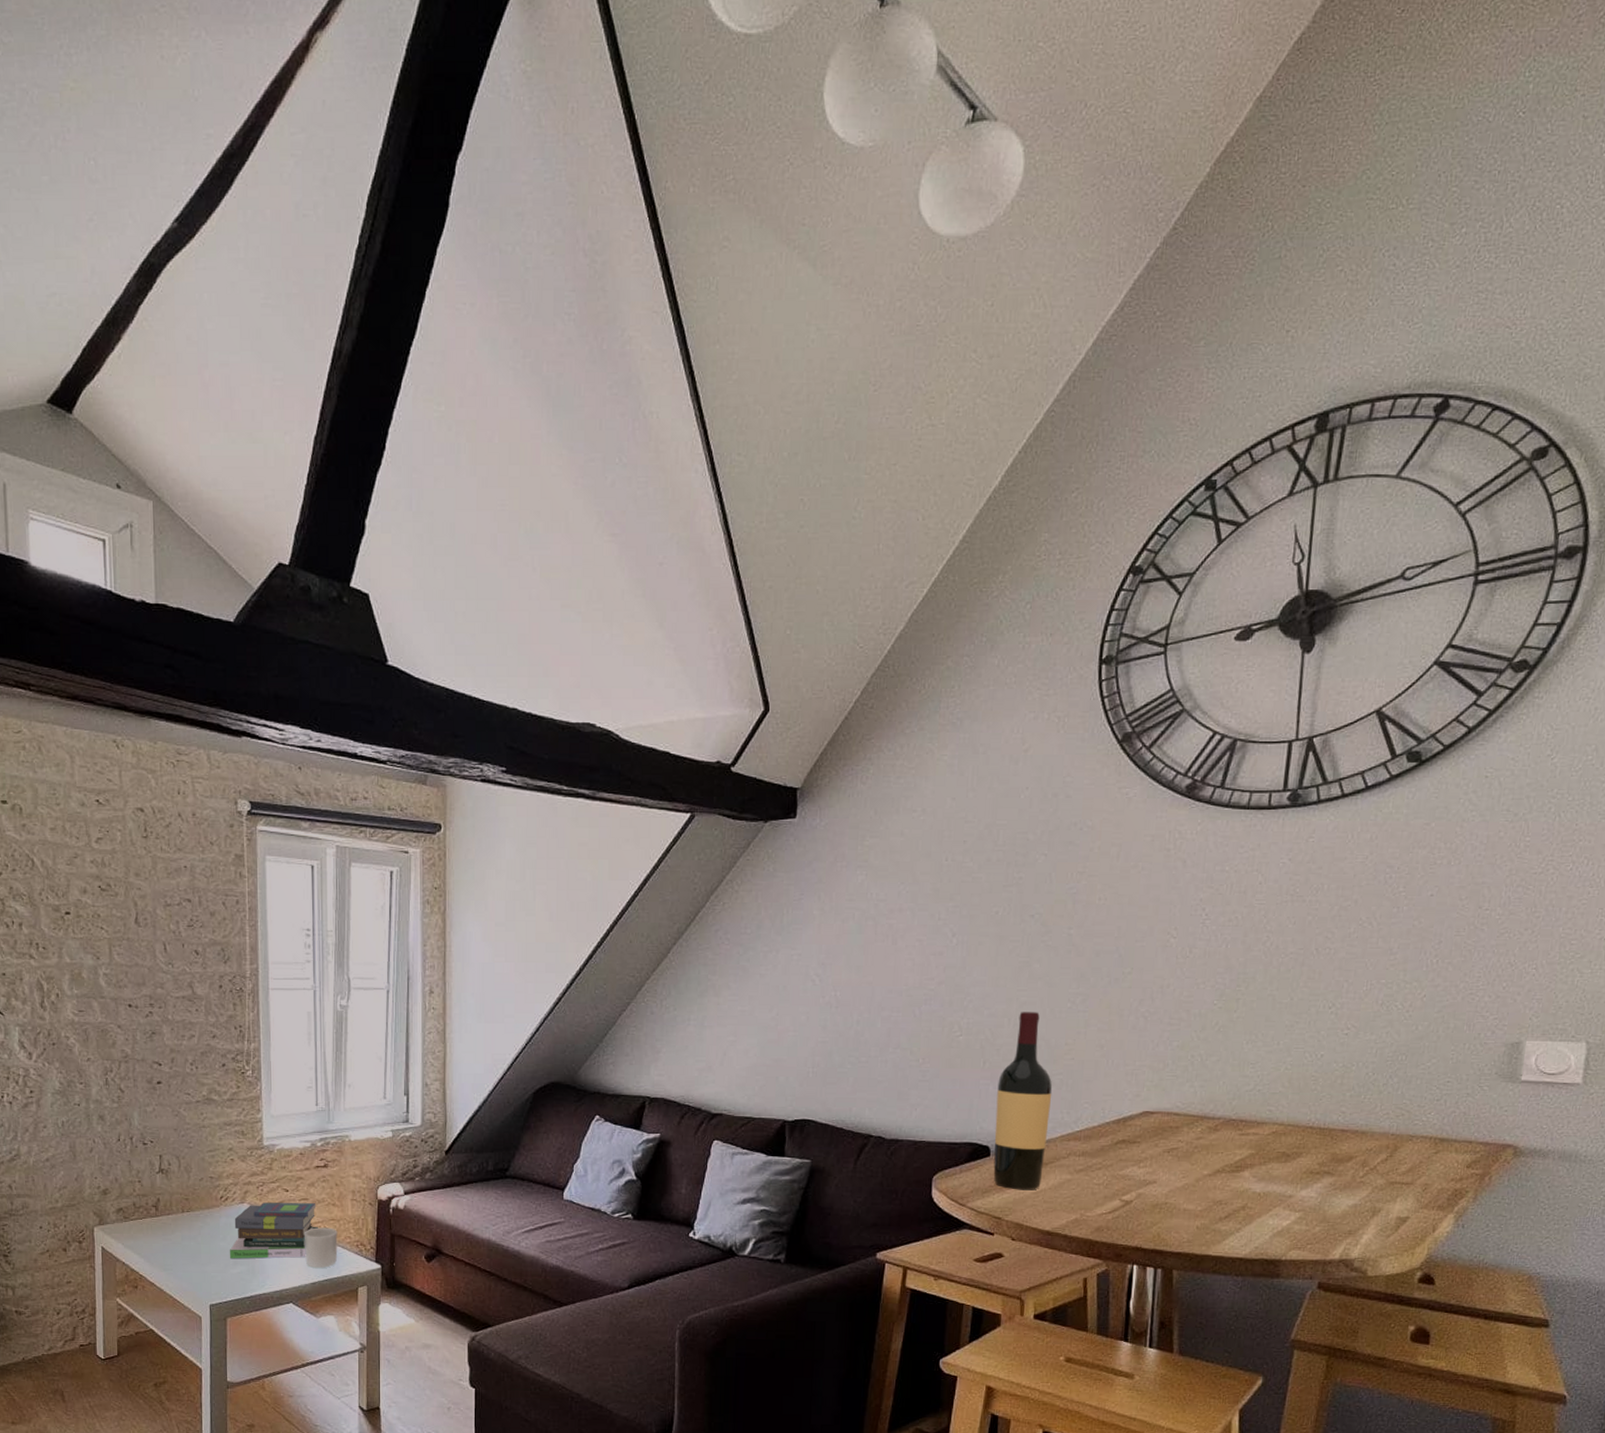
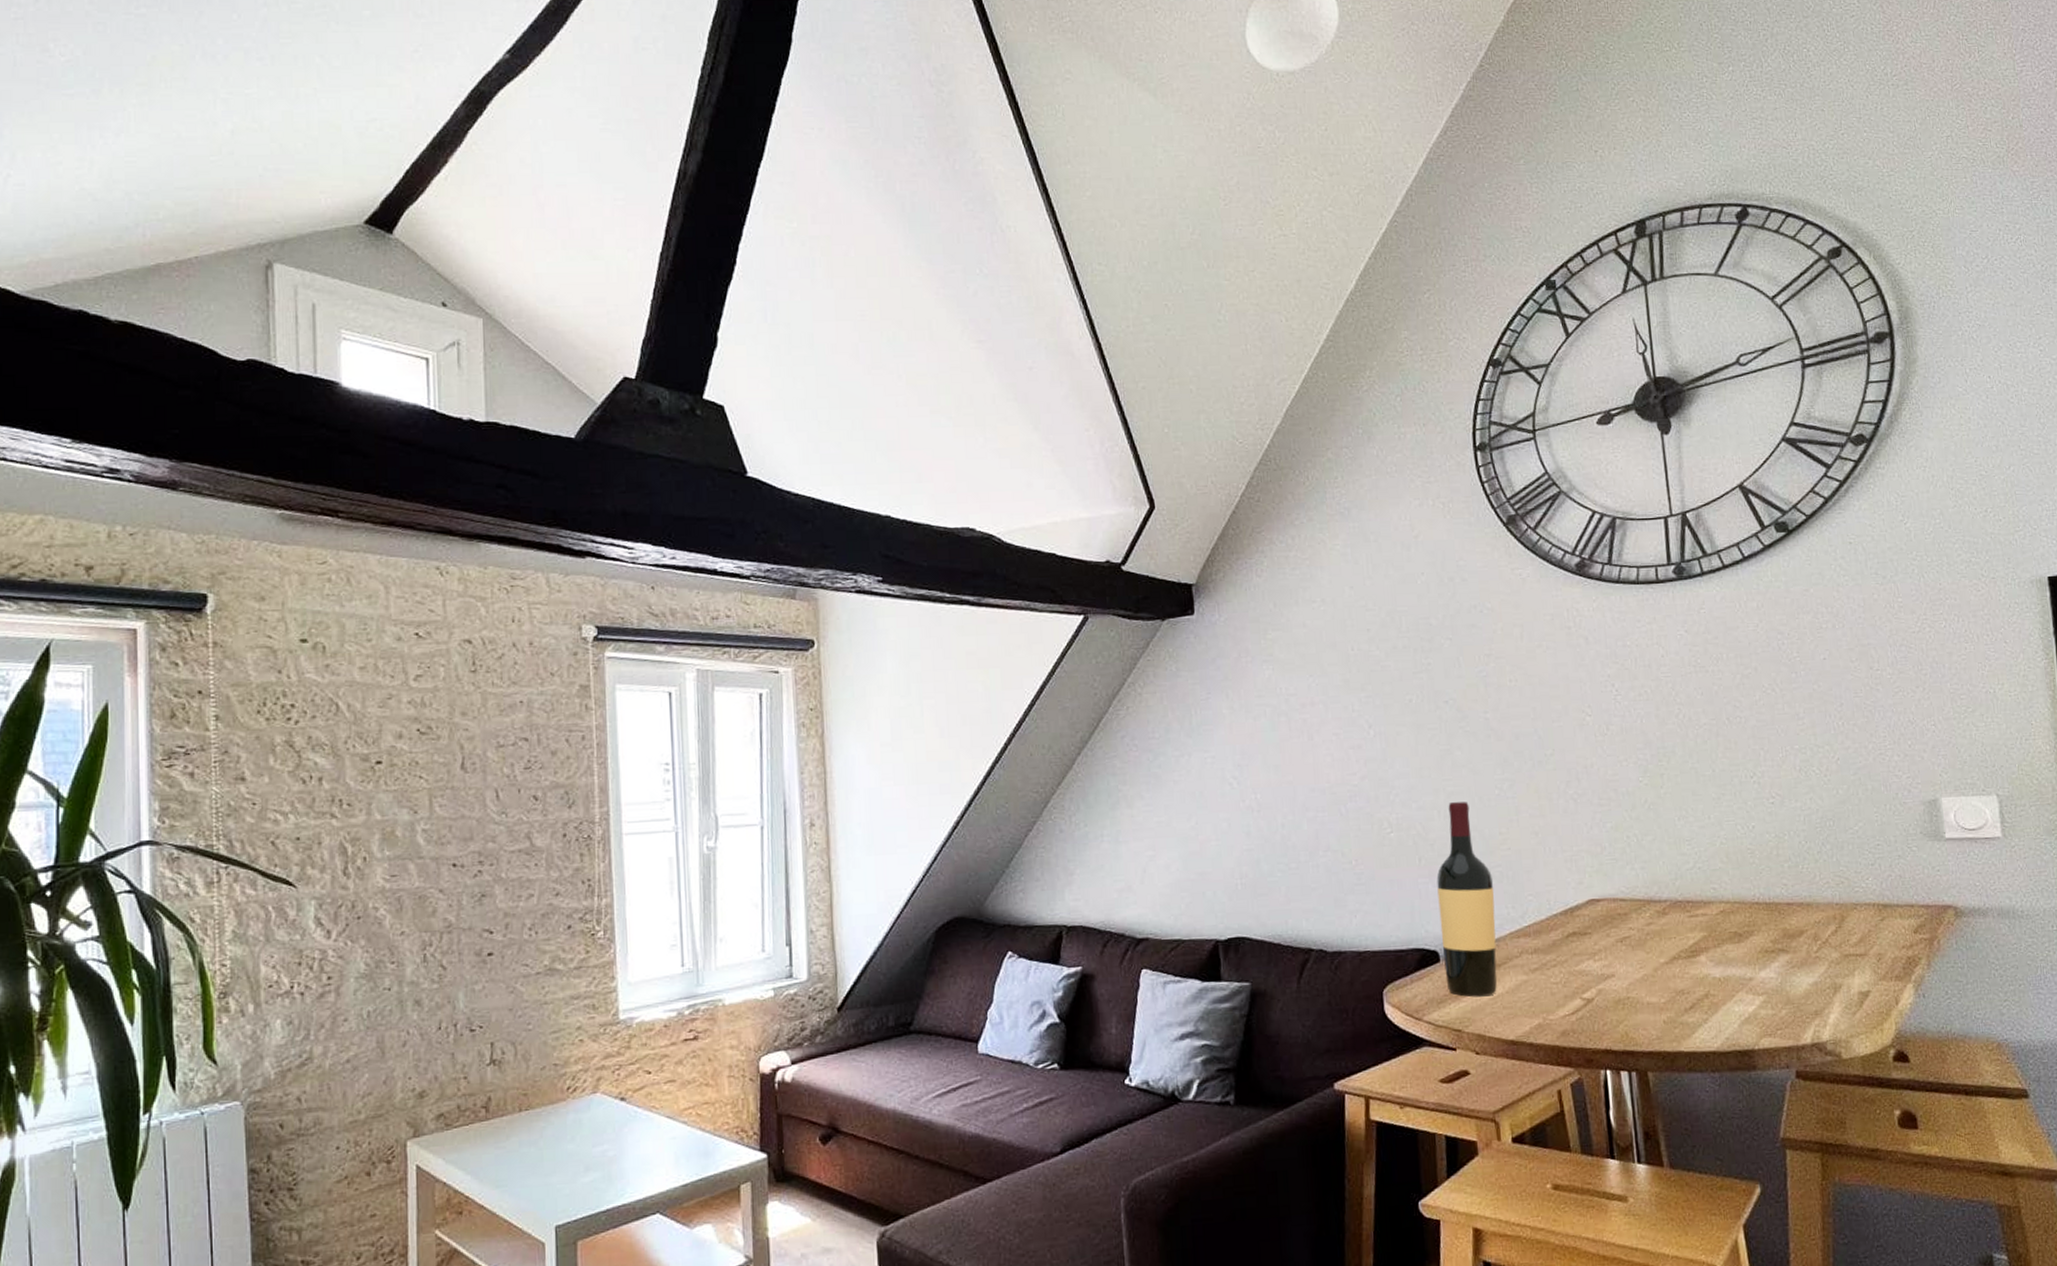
books: present [229,1203,318,1259] -> none [579,1085,689,1165]
mug: present [304,1227,338,1269] -> none [671,1113,714,1167]

